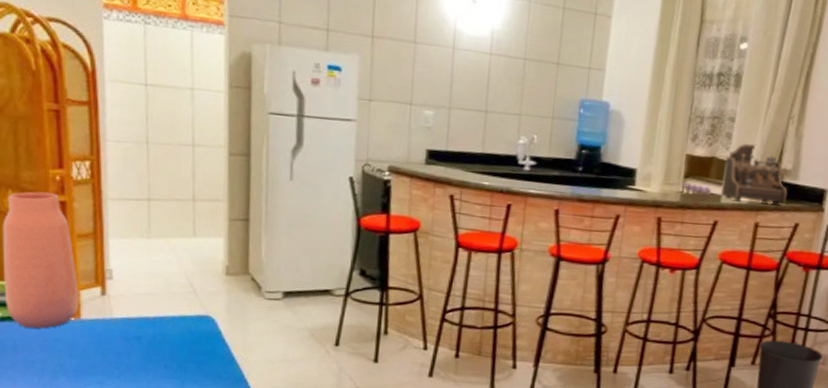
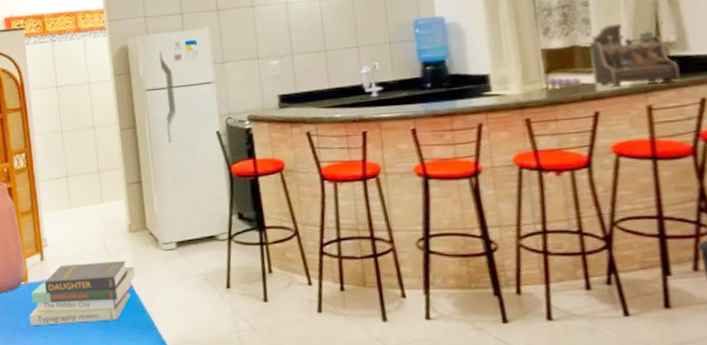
books: none [78,303,228,370] -> present [29,260,136,325]

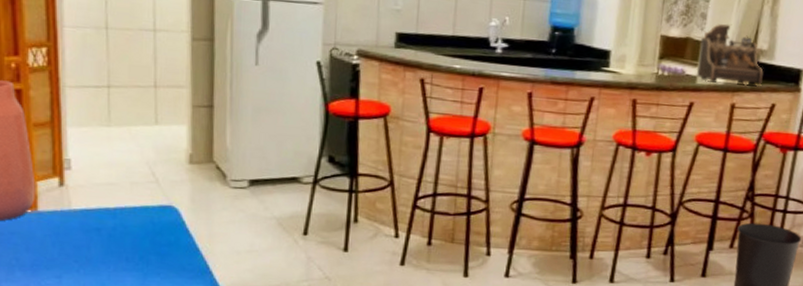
books: present [29,260,136,325] -> none [35,193,192,263]

